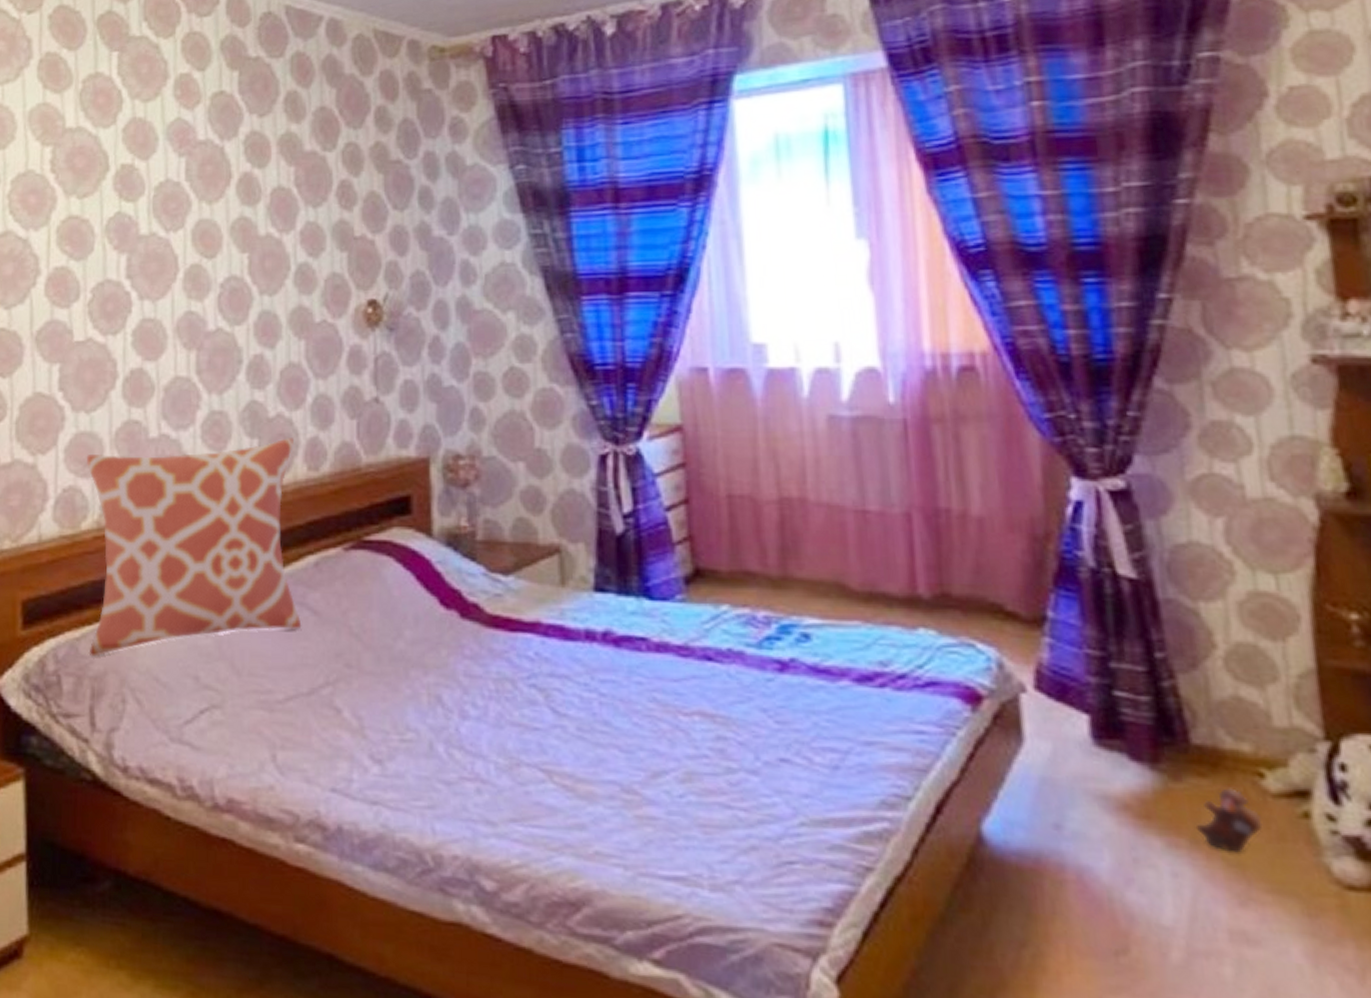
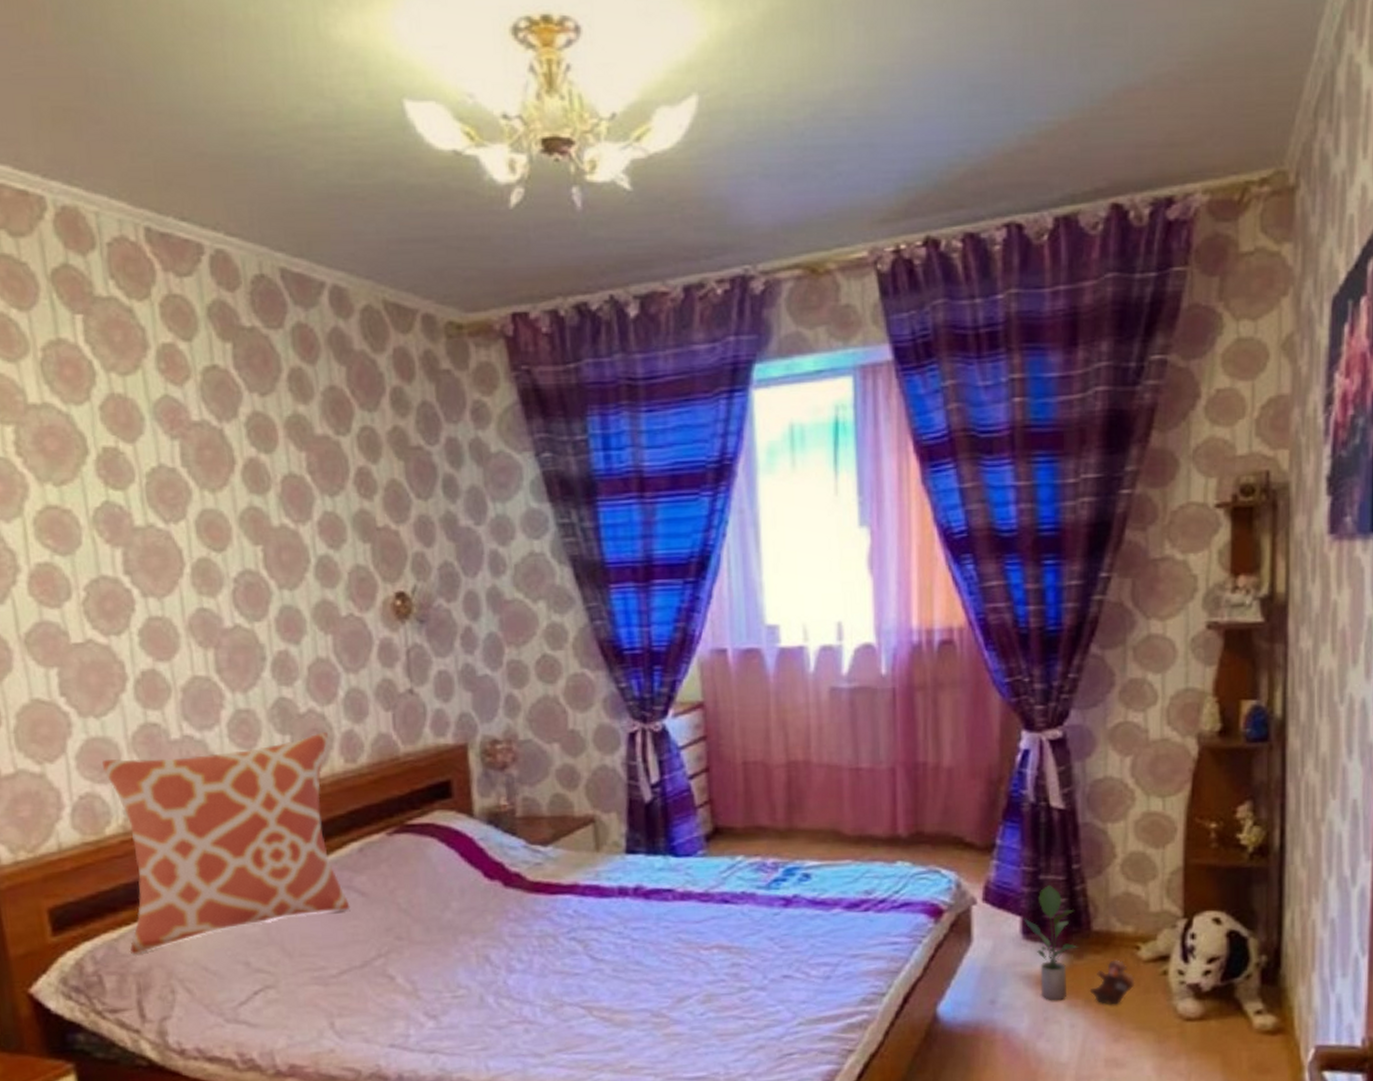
potted plant: none [1090,675,1173,837] -> present [1022,884,1078,1001]

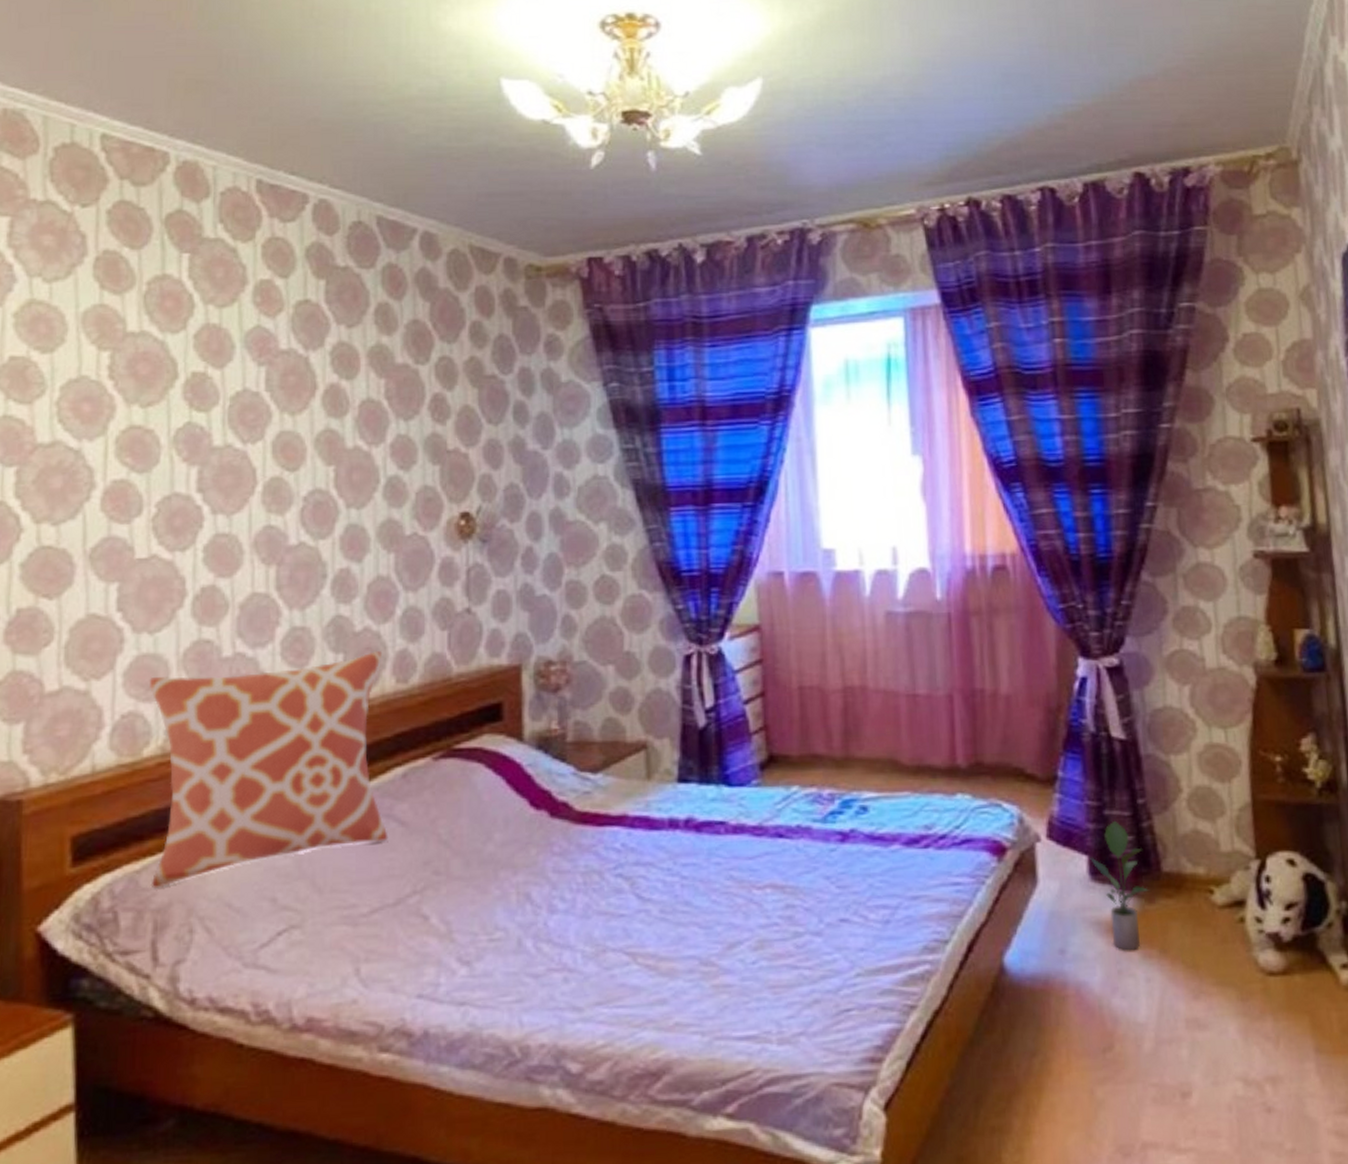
plush toy: present [1089,959,1135,1005] -> none [1164,904,1212,957]

